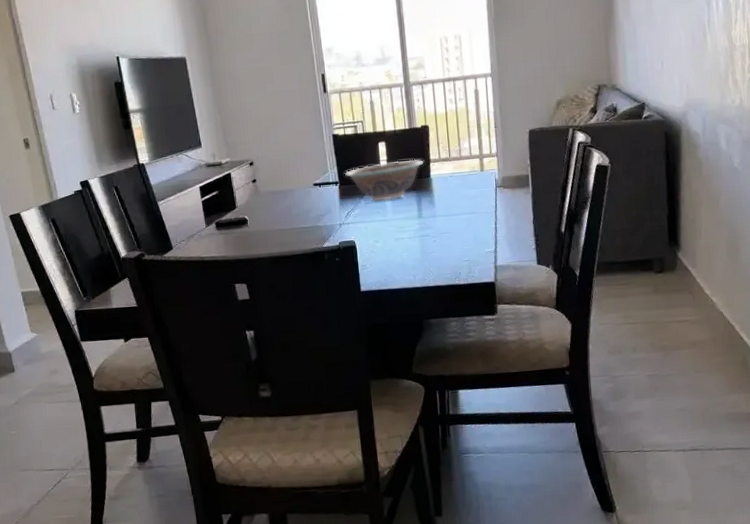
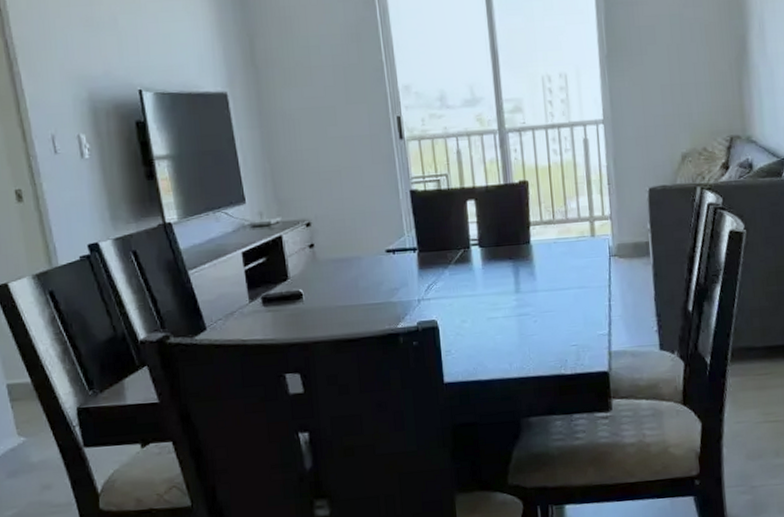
decorative bowl: present [345,159,424,202] -> none [425,221,522,273]

